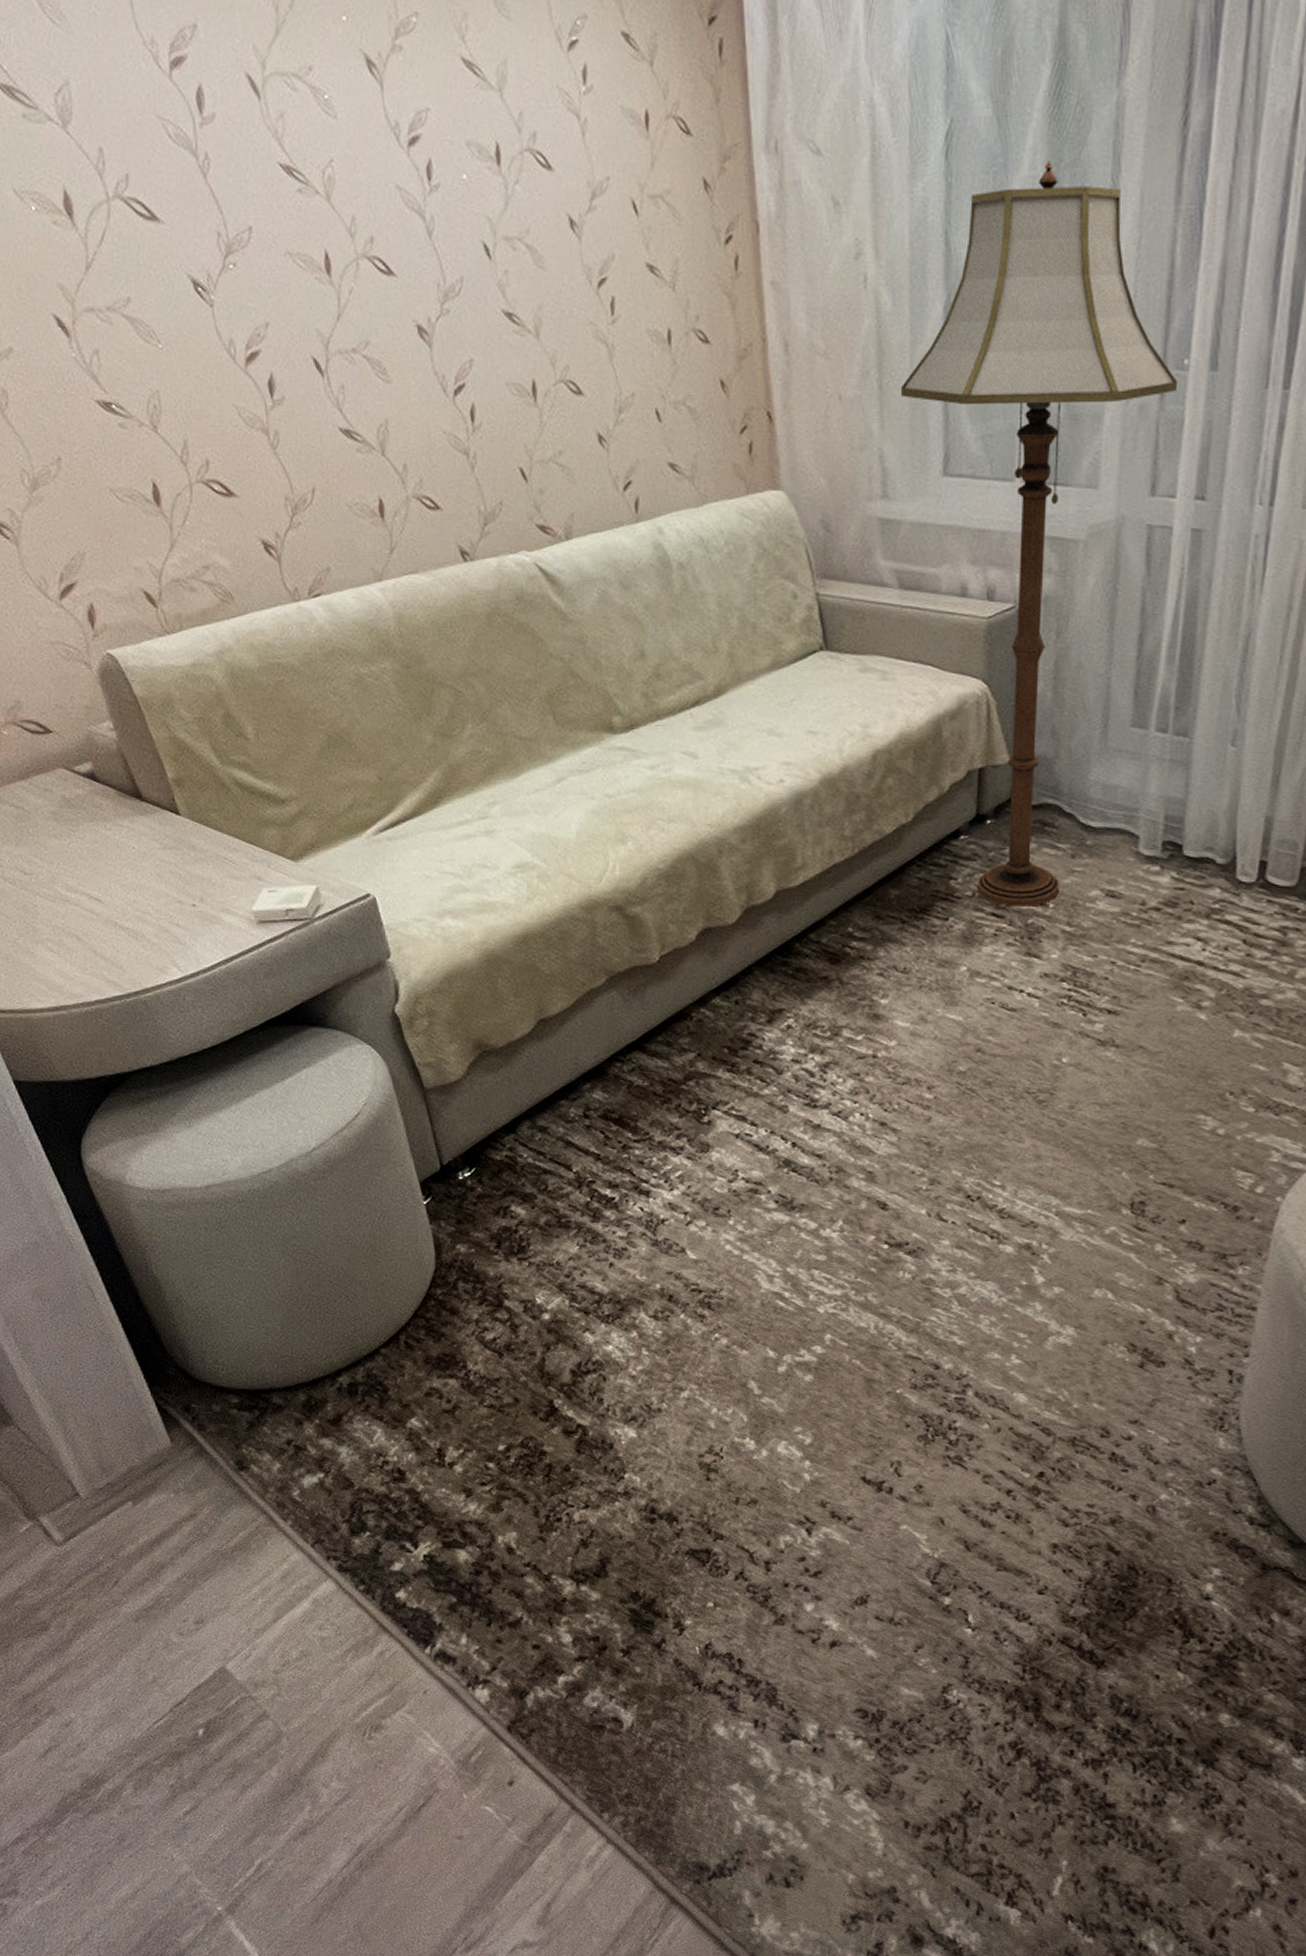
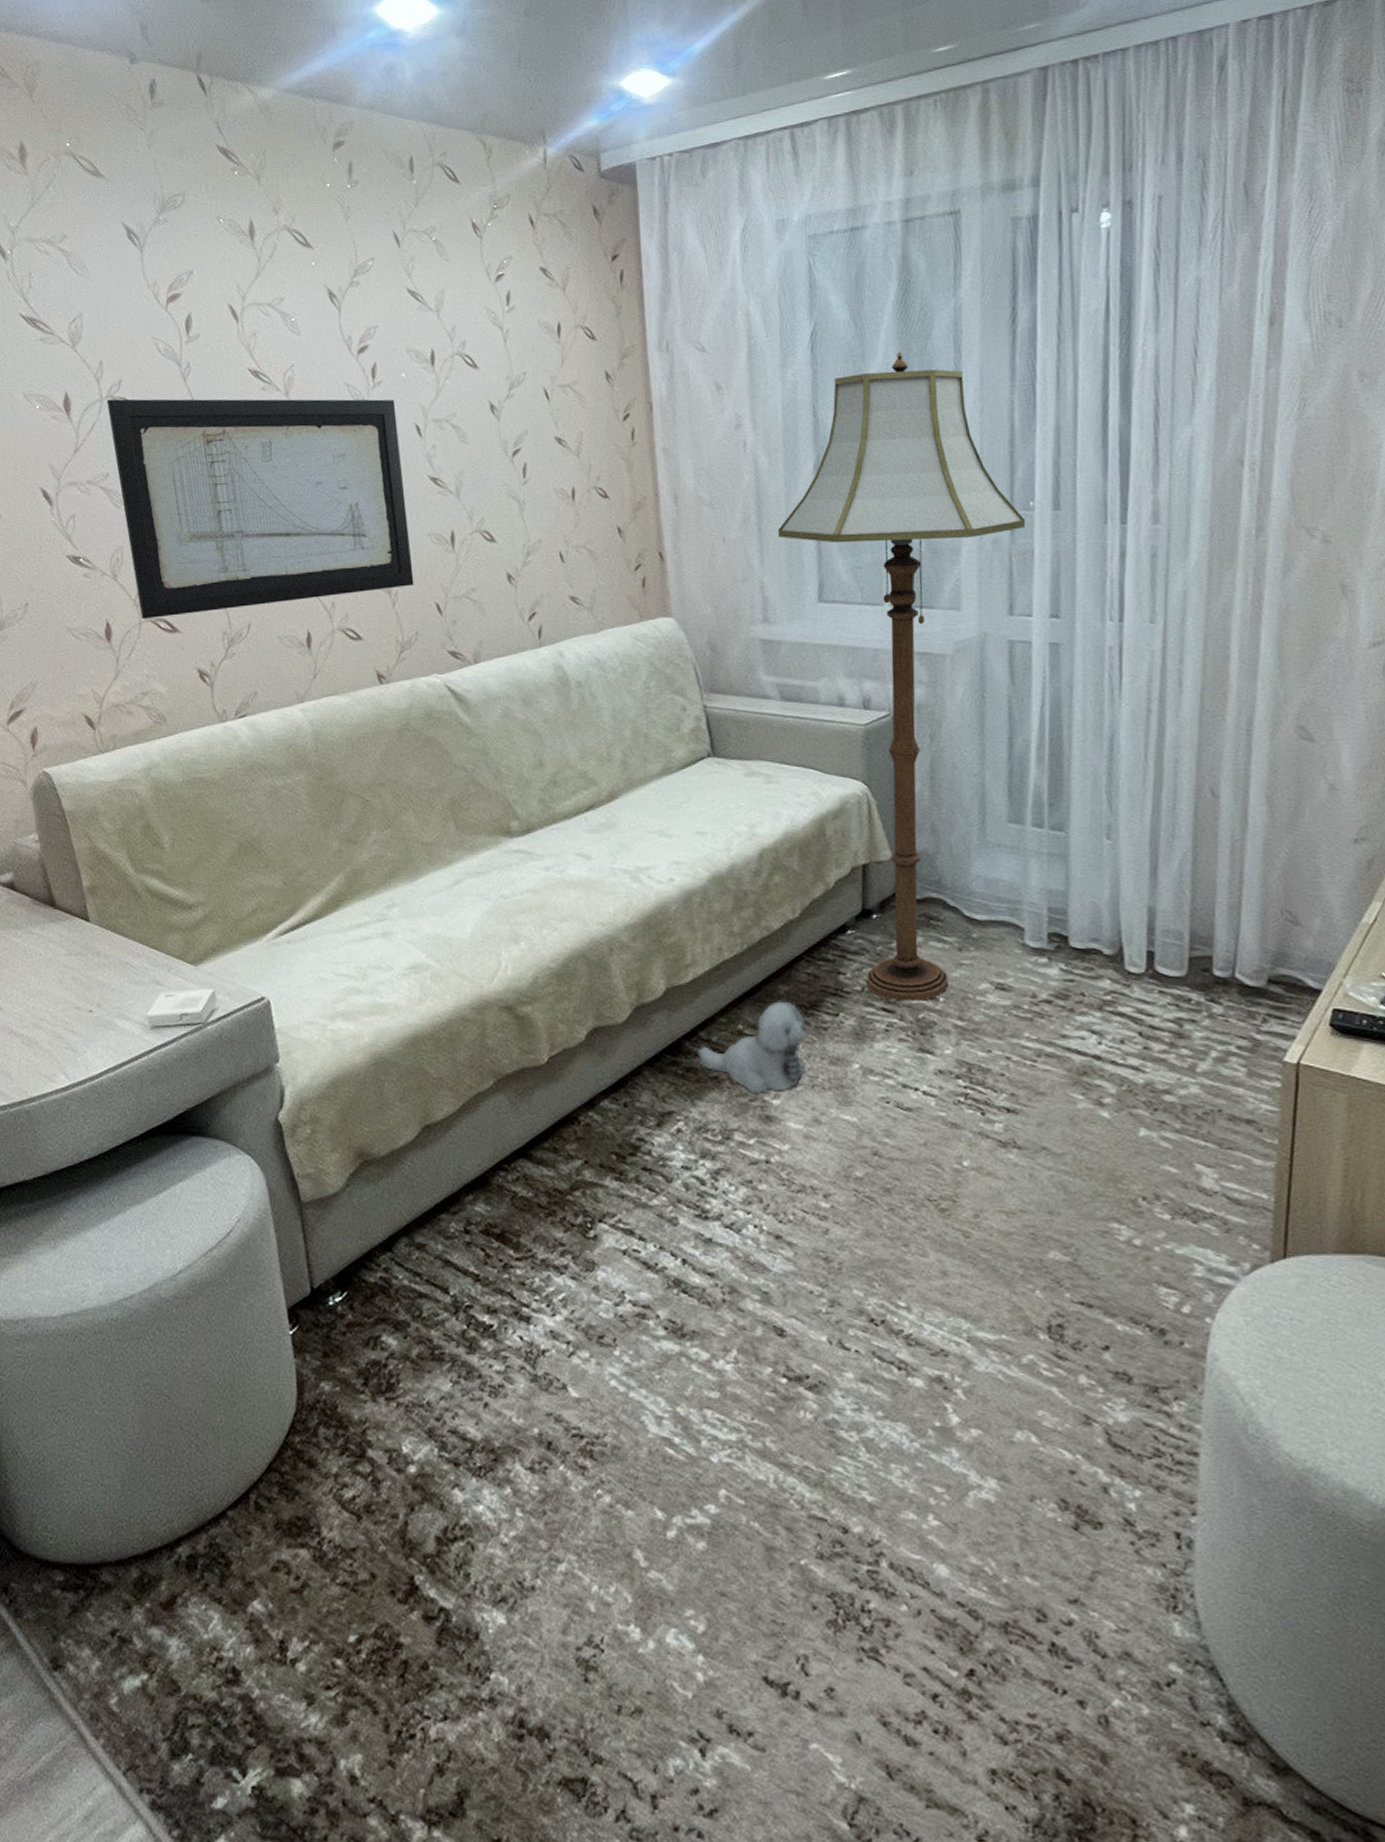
wall art: none [115,200,494,481] -> present [107,399,414,620]
plush toy: none [808,905,917,993] -> present [698,1001,808,1093]

